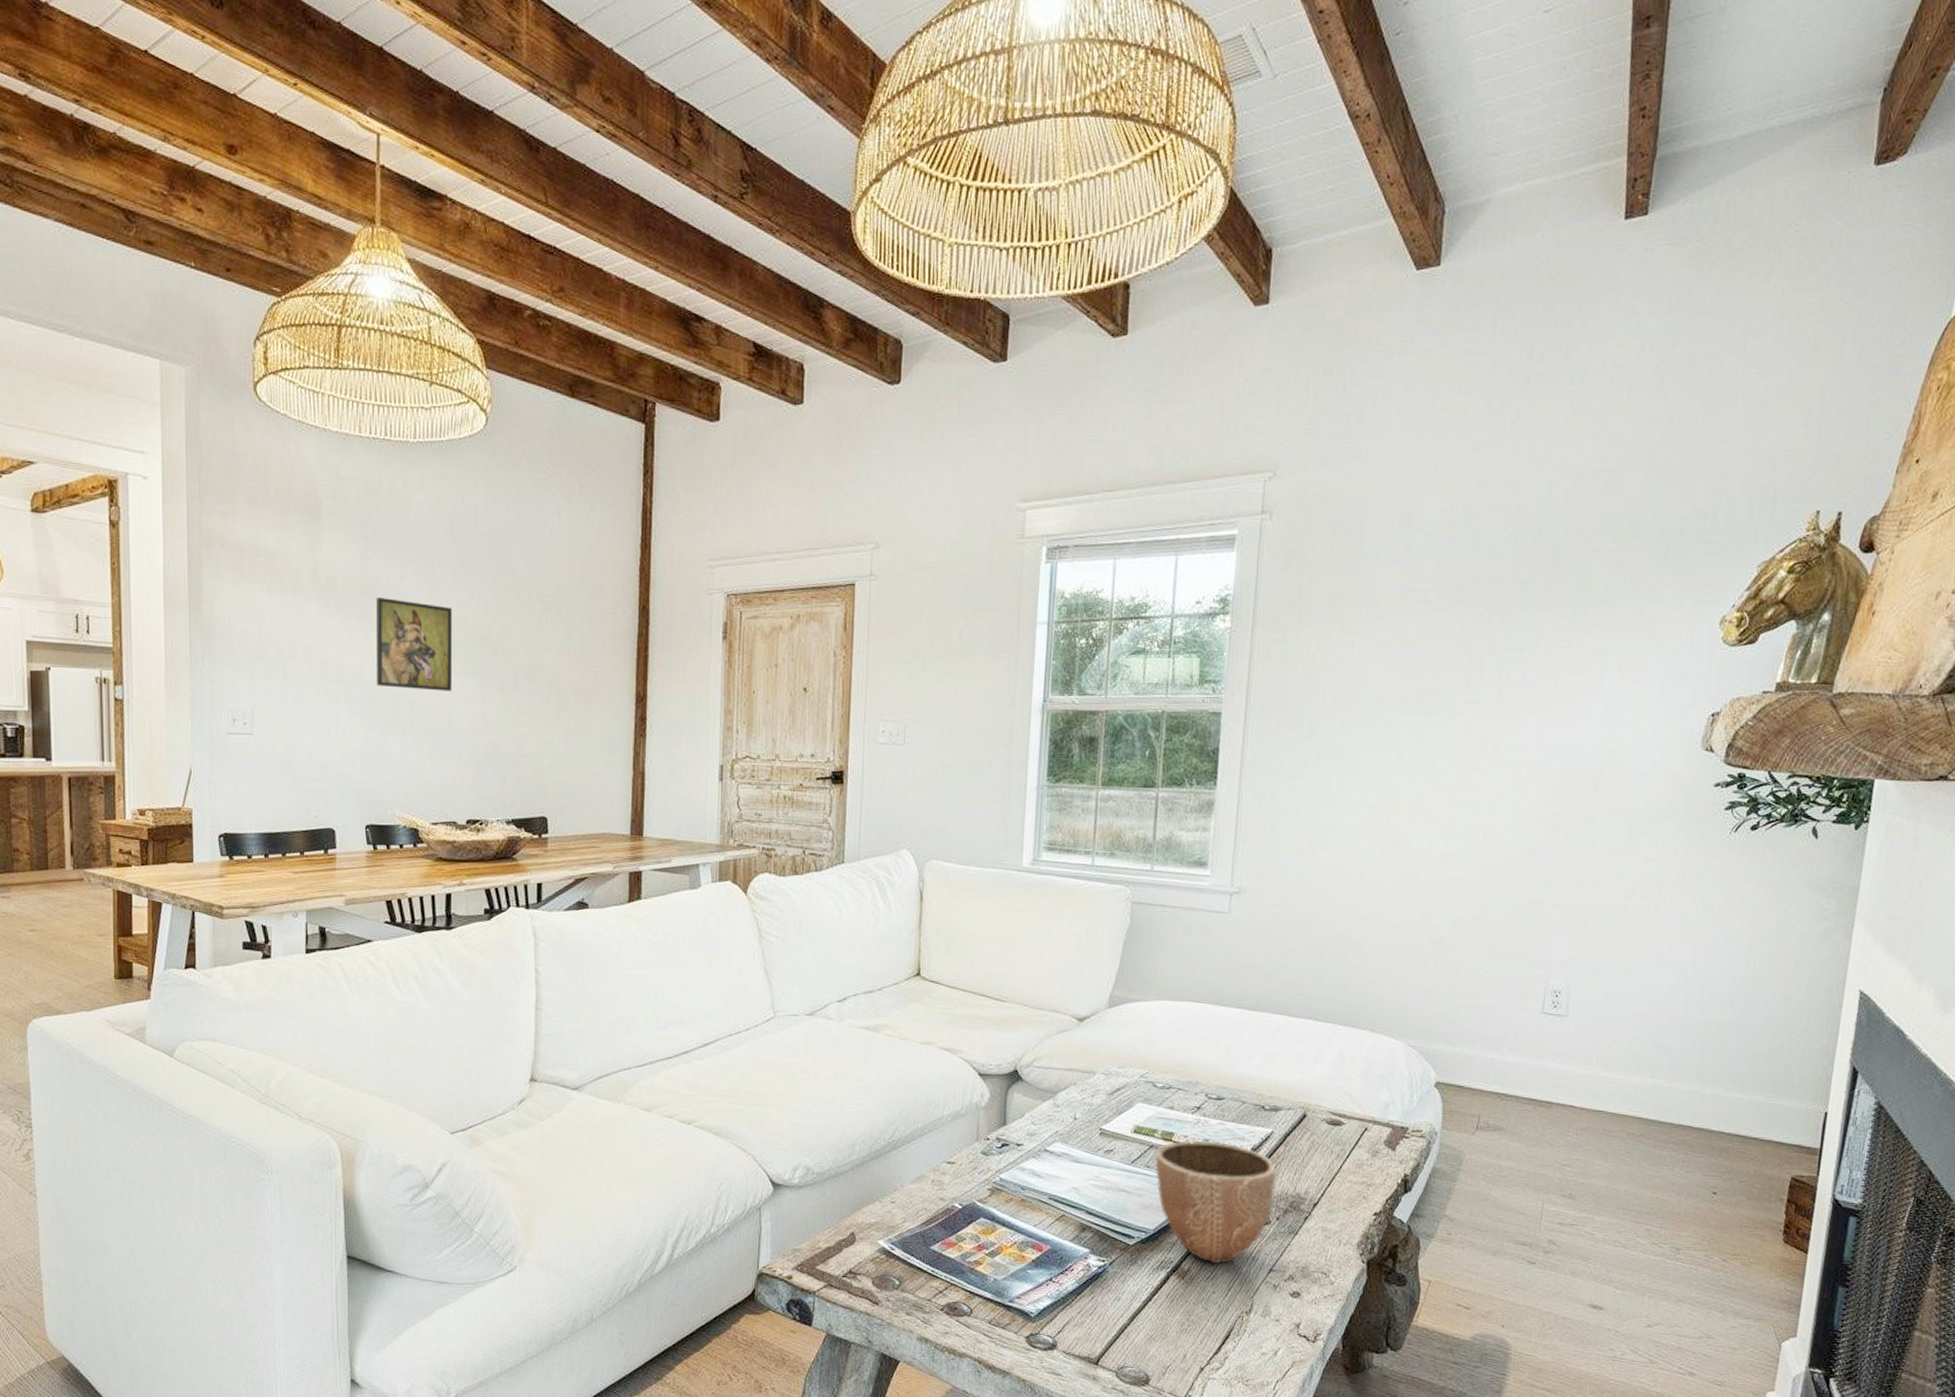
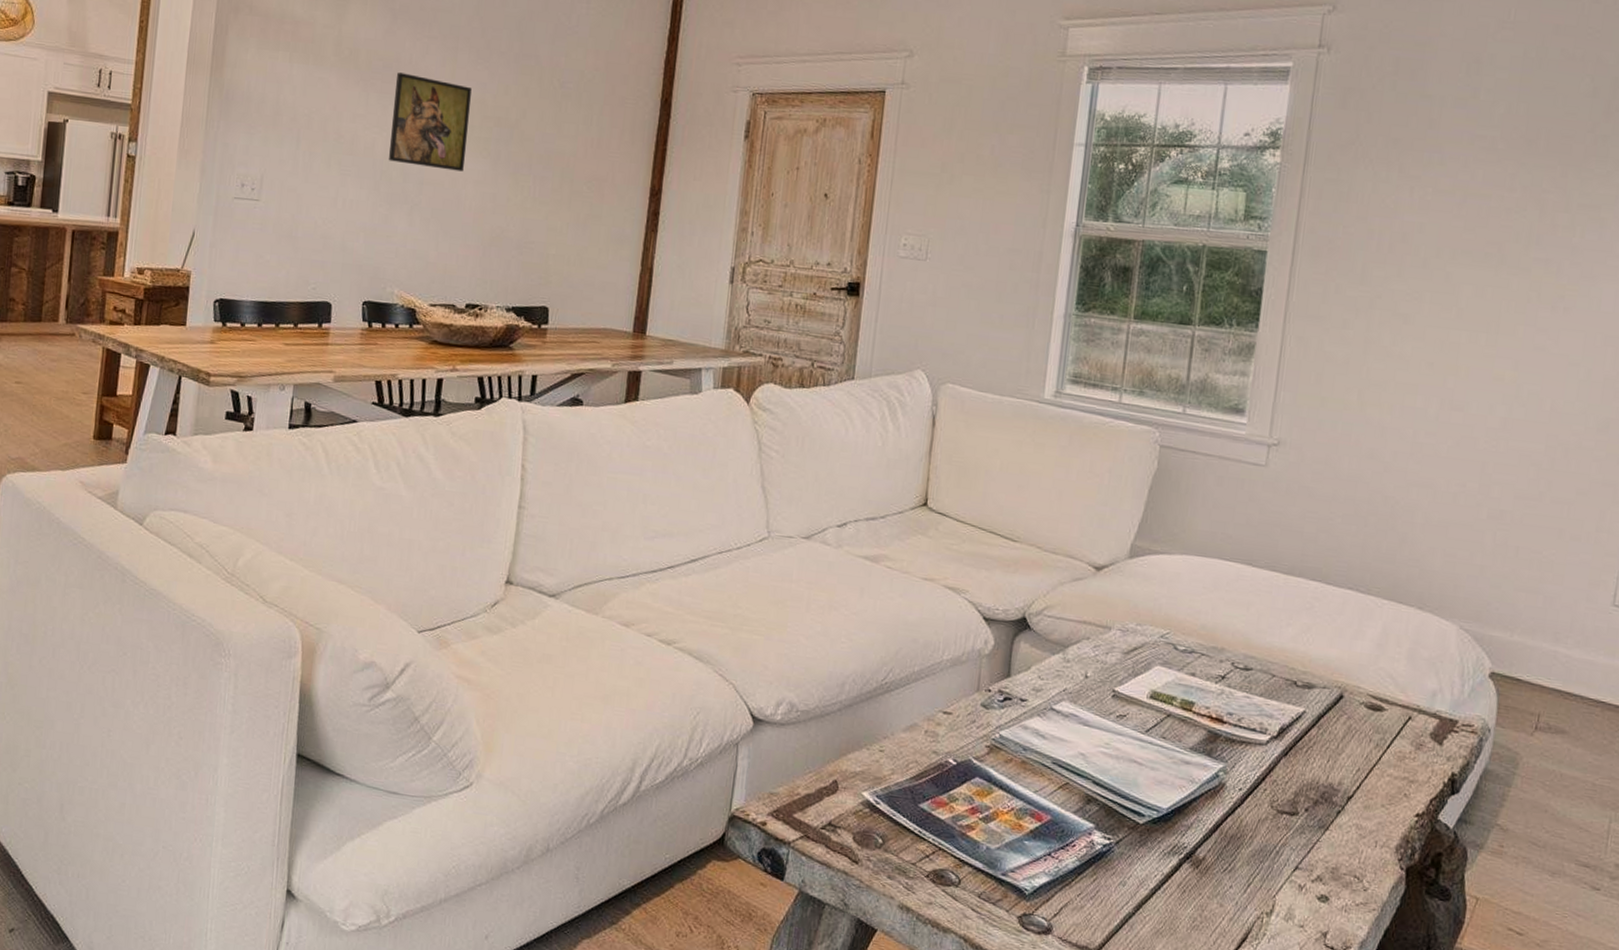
decorative bowl: present [1154,1141,1276,1264] -> none [1171,712,1307,856]

